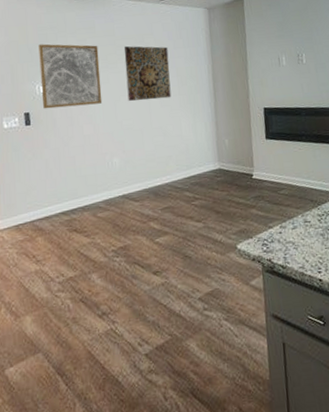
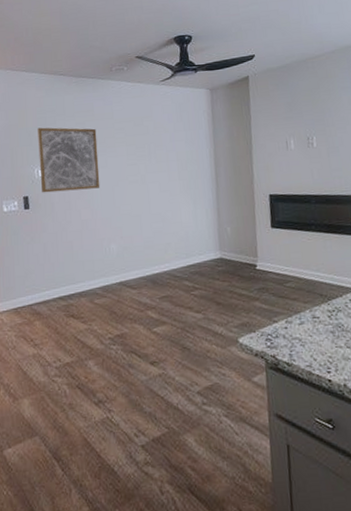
wall art: present [124,45,172,101] -> none [122,129,171,186]

